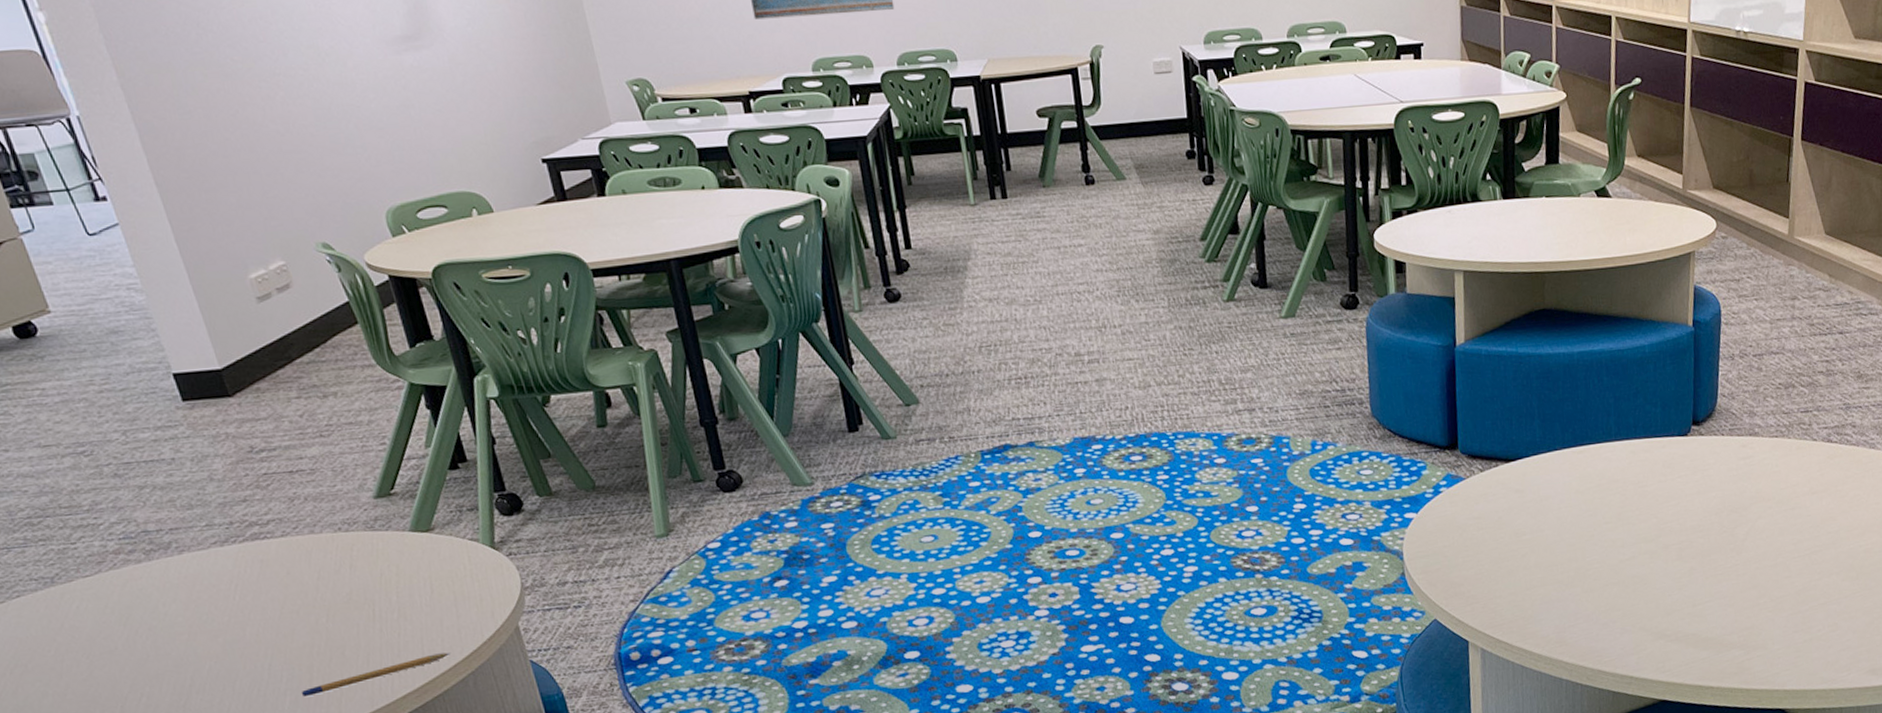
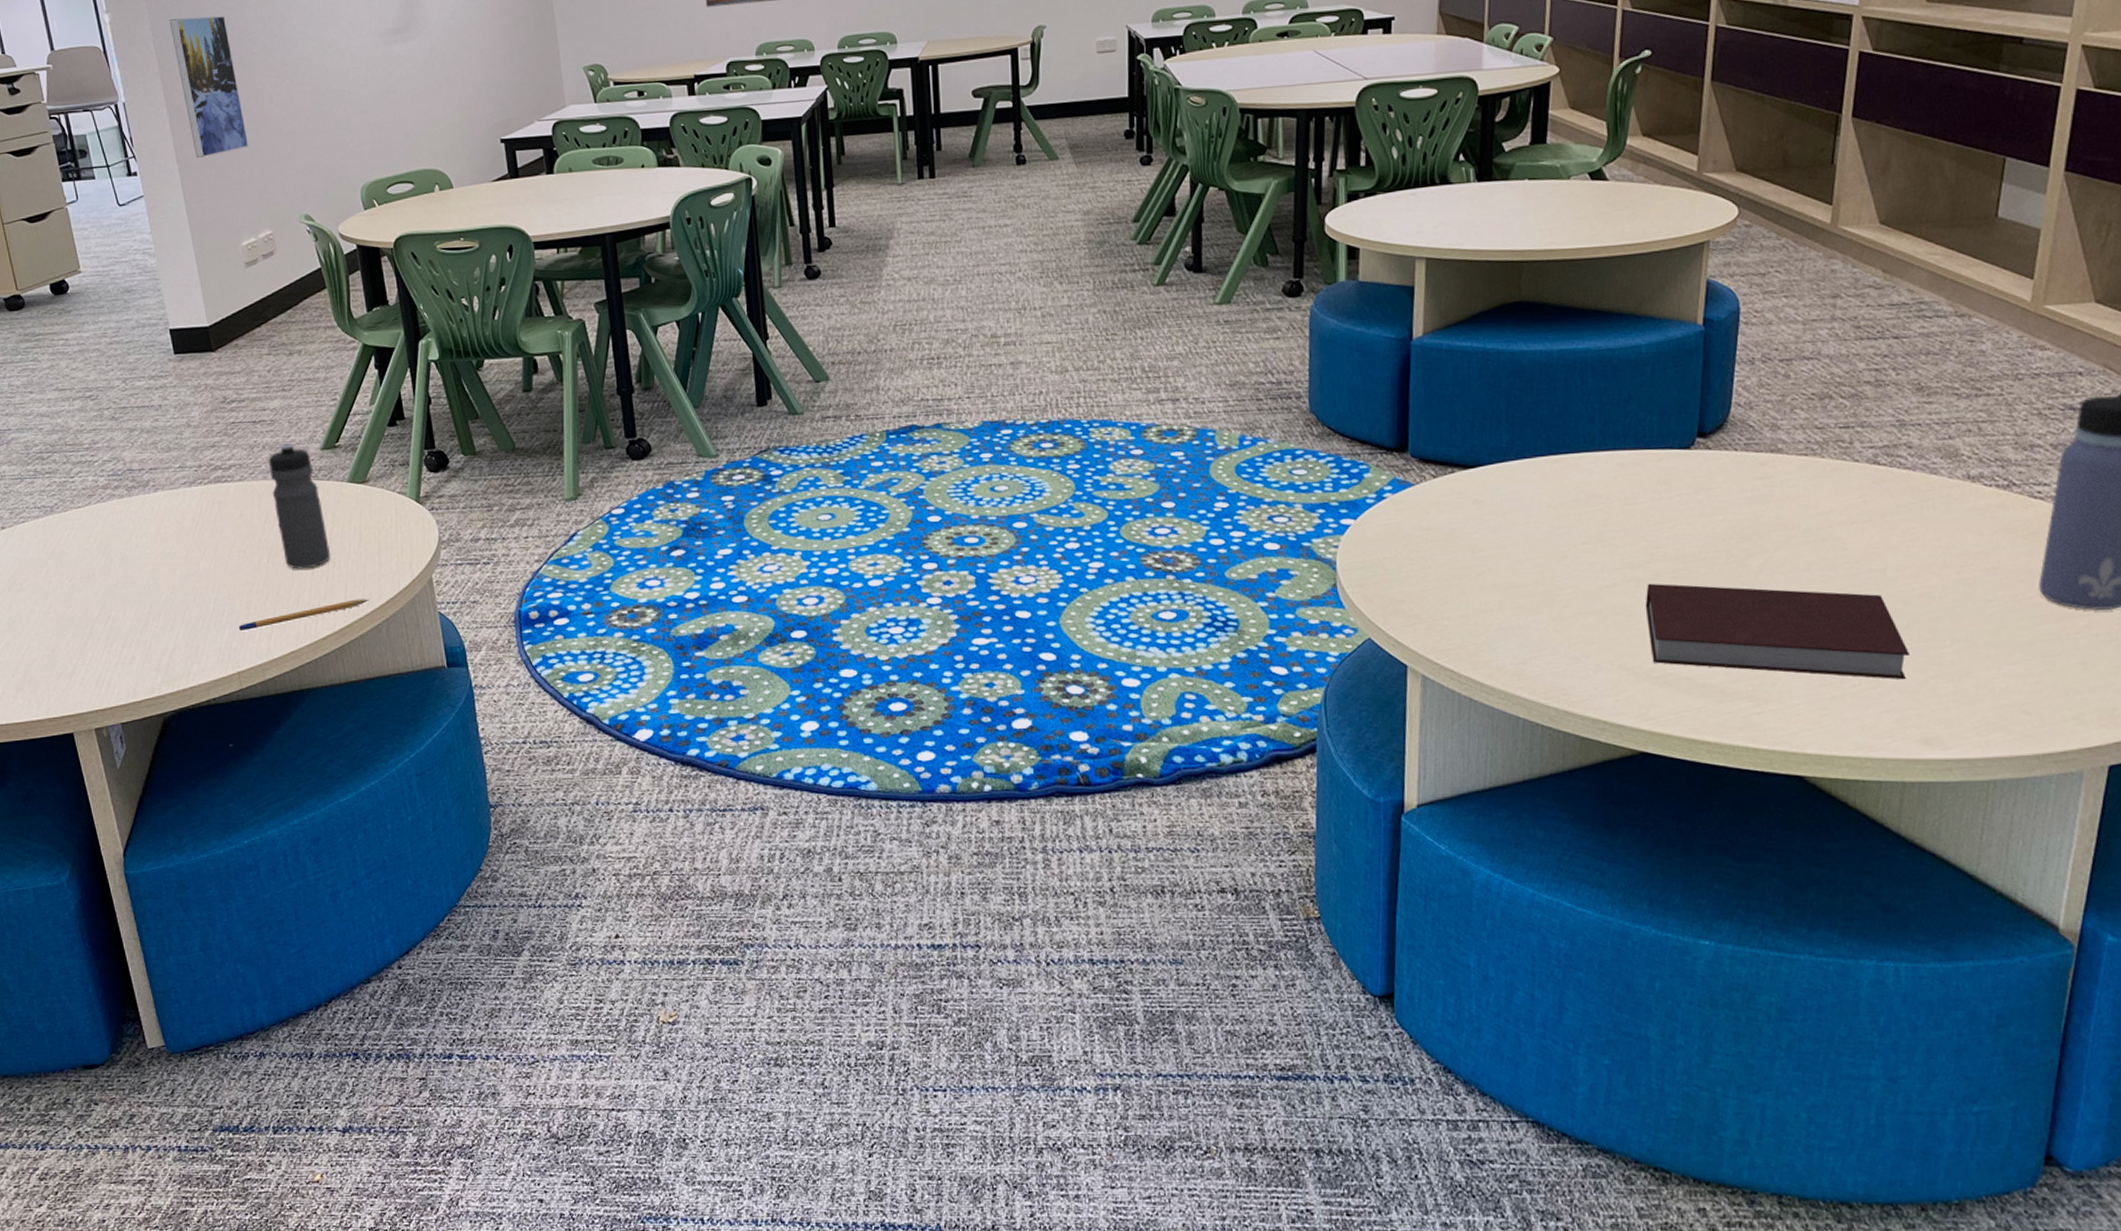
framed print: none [123,17,244,180] -> present [169,16,249,158]
water bottle: none [313,493,400,628] -> present [268,443,331,570]
notebook: none [1658,552,1859,624] -> present [1645,583,1909,680]

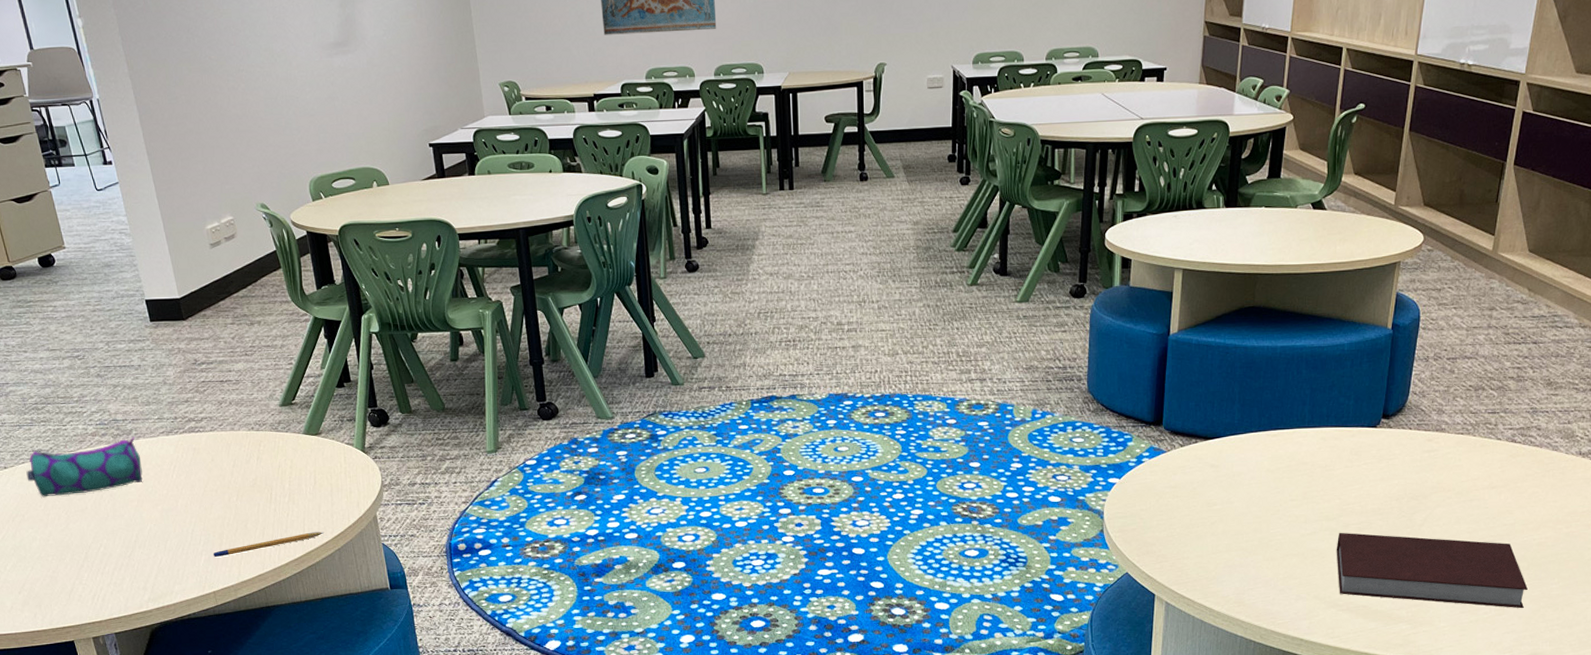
pencil case: none [26,489,160,562] -> present [26,437,143,497]
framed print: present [169,16,249,158] -> none [136,24,211,150]
water bottle: present [268,443,331,570] -> none [235,400,290,507]

